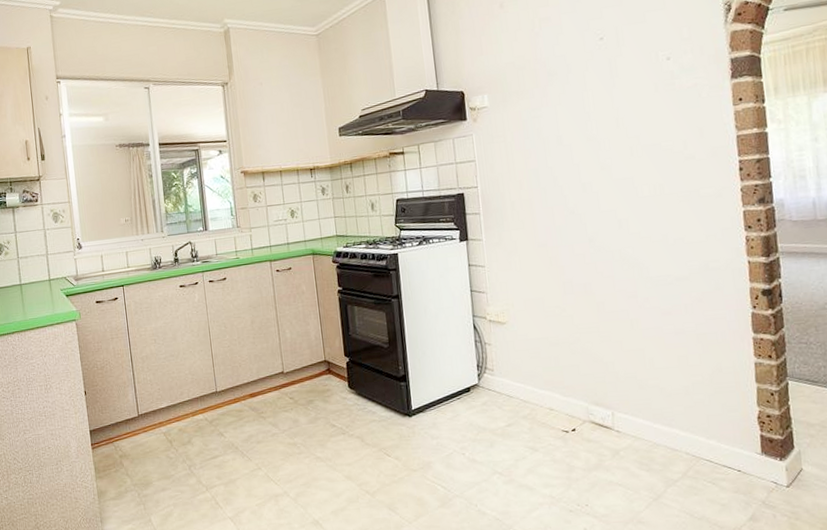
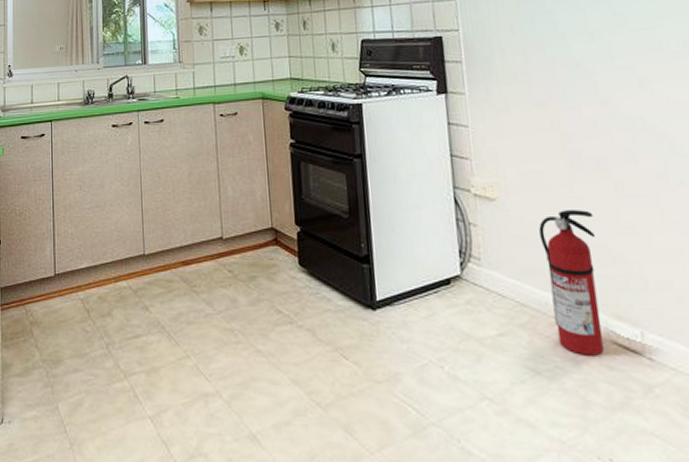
fire extinguisher: none [539,326,585,434] -> present [539,210,604,356]

